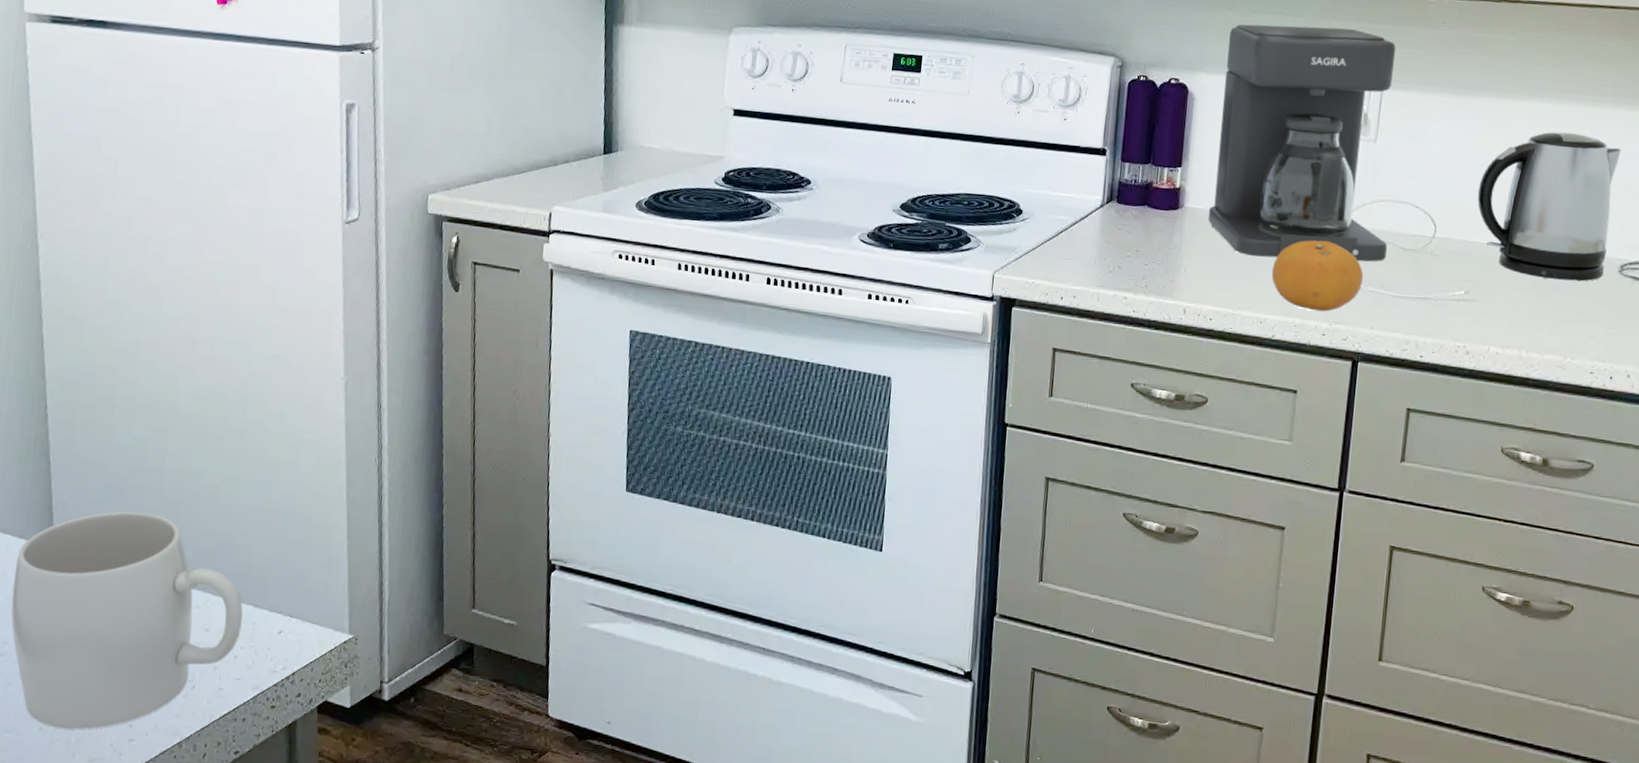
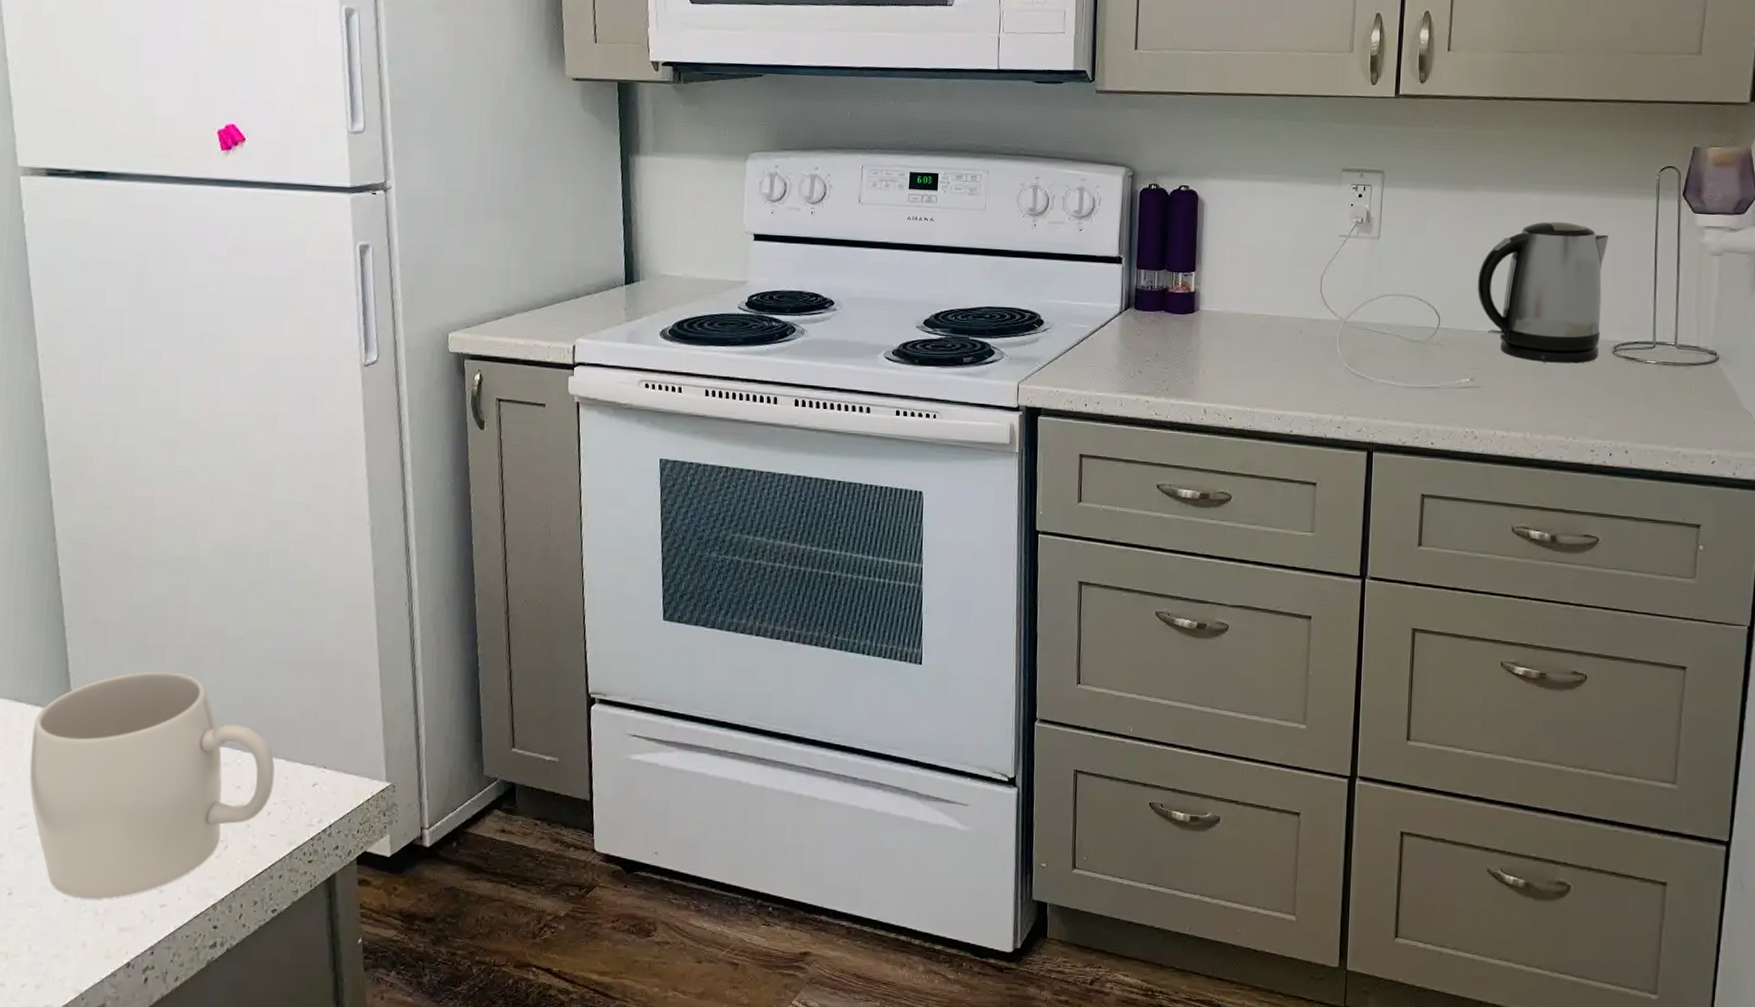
coffee maker: present [1208,24,1396,262] -> none [1223,130,1396,356]
fruit: present [1271,240,1364,312] -> none [1286,336,1374,406]

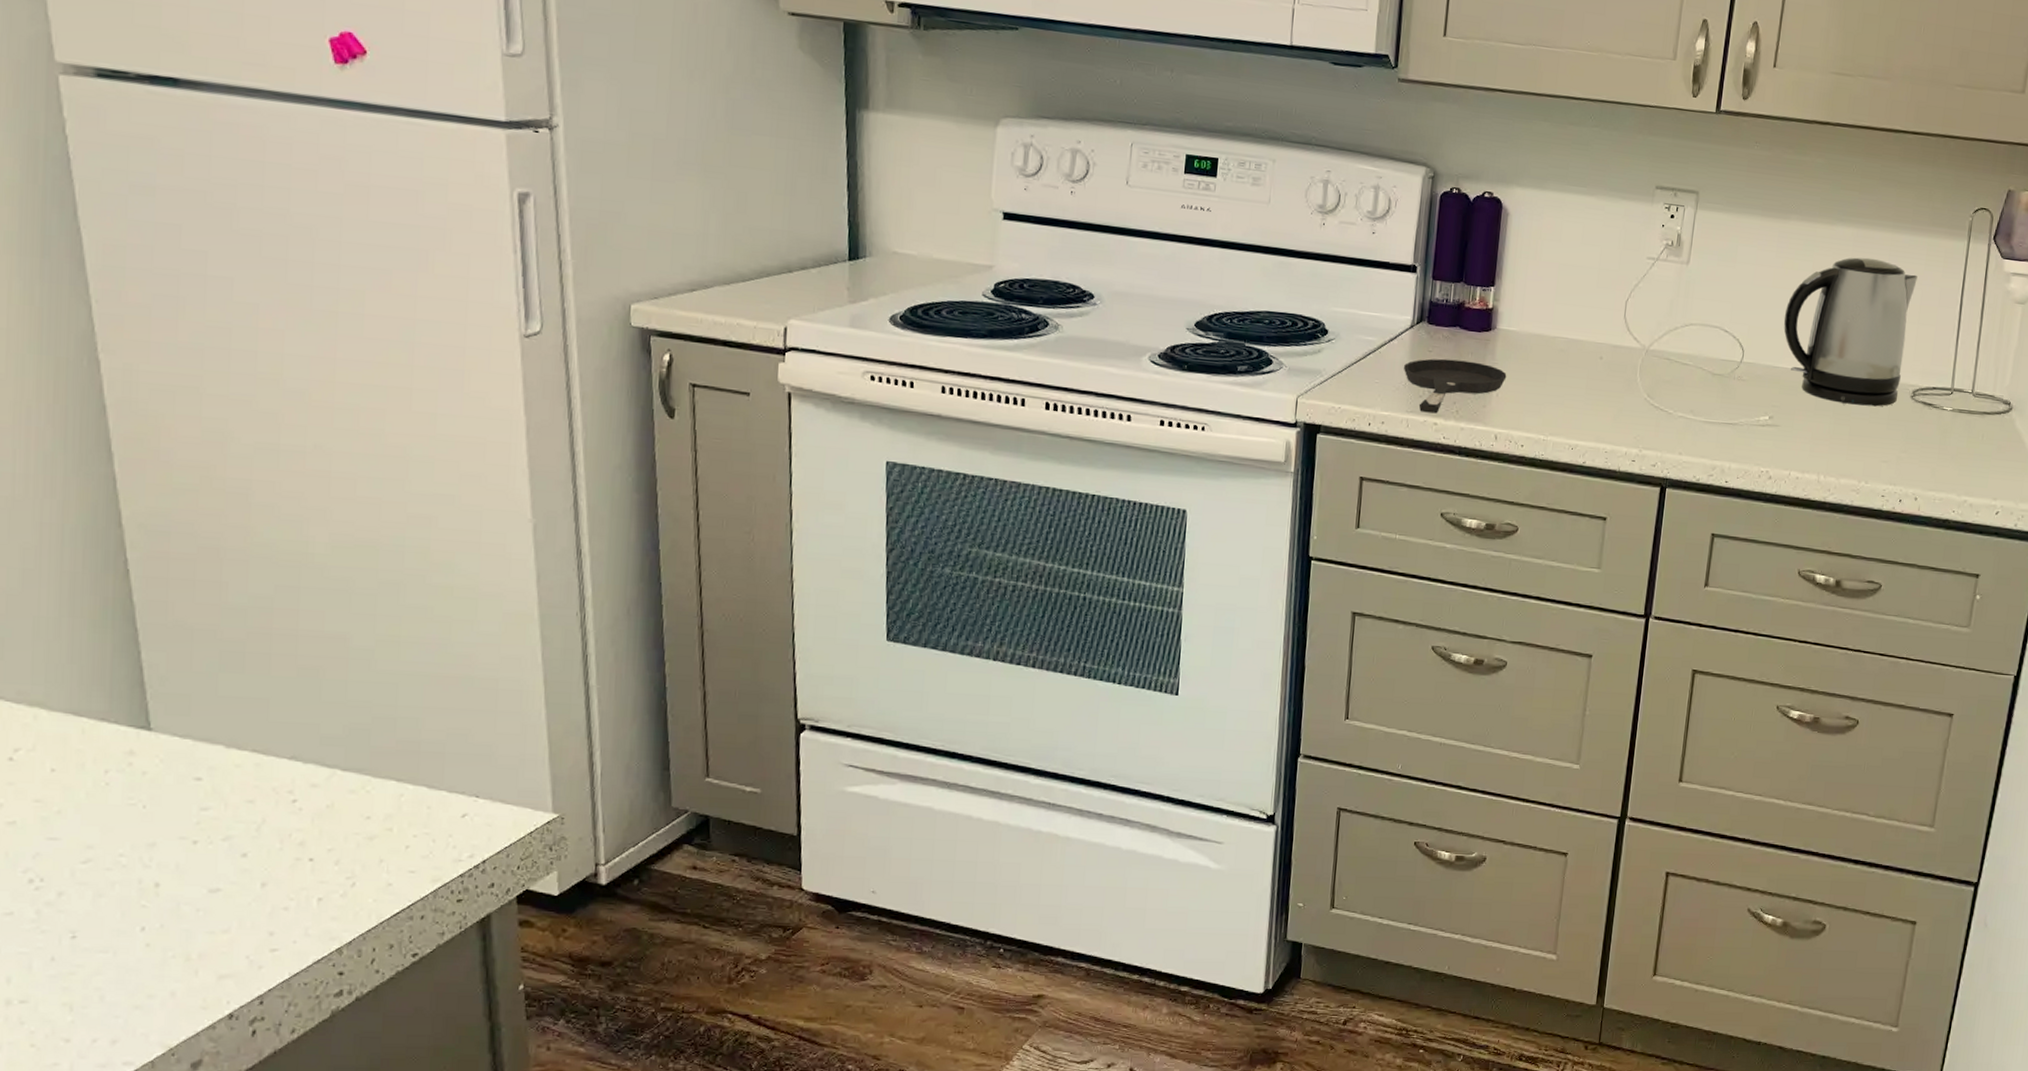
mug: present [29,671,275,900] -> none [95,683,414,943]
frying pan: none [1115,340,1212,392] -> present [1404,358,1507,414]

